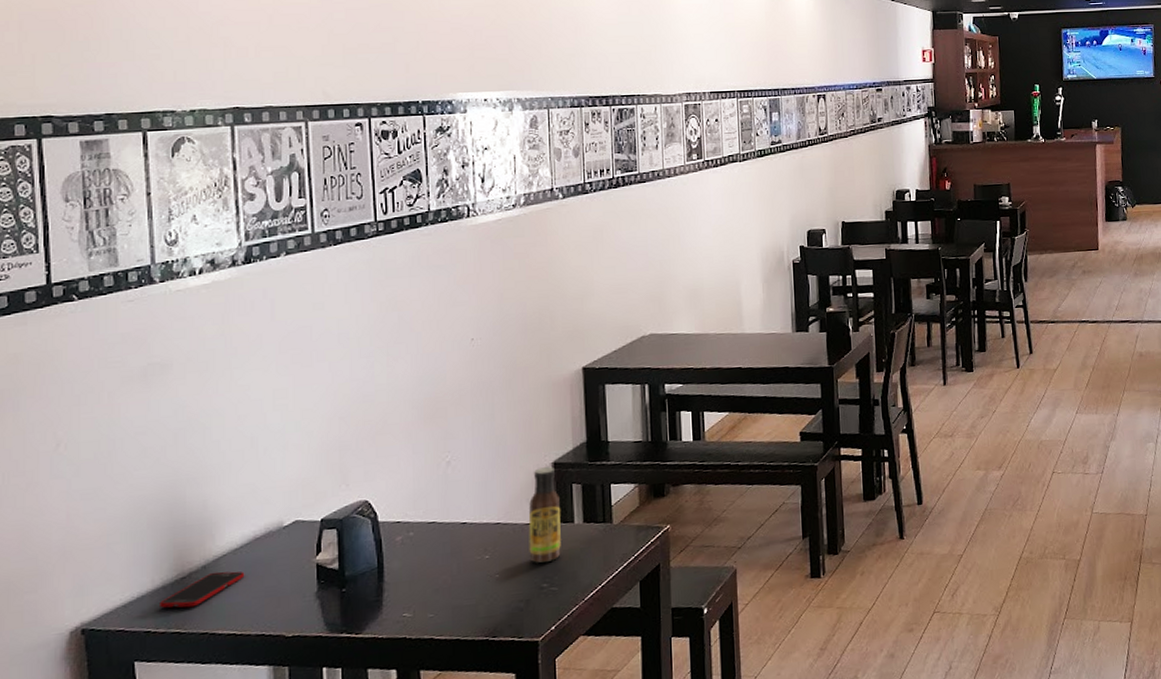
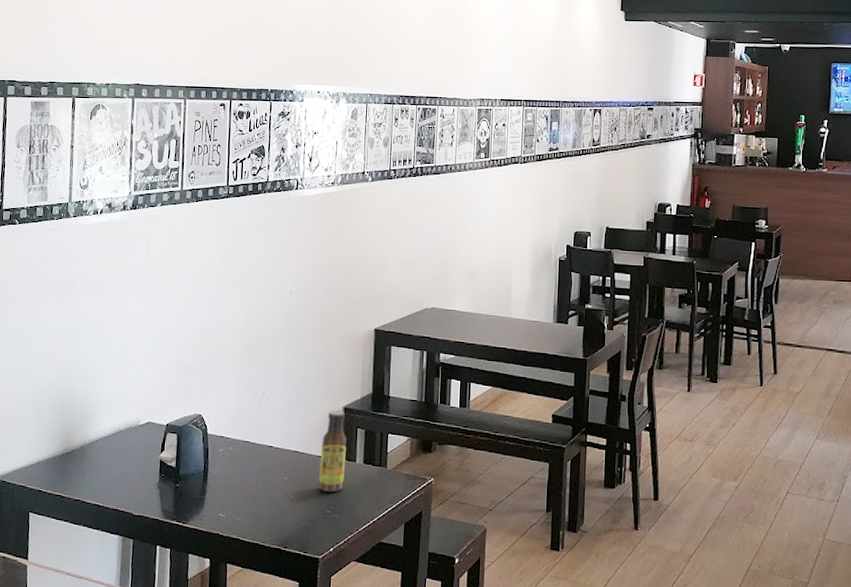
cell phone: present [160,571,245,608] -> none [50,452,110,478]

